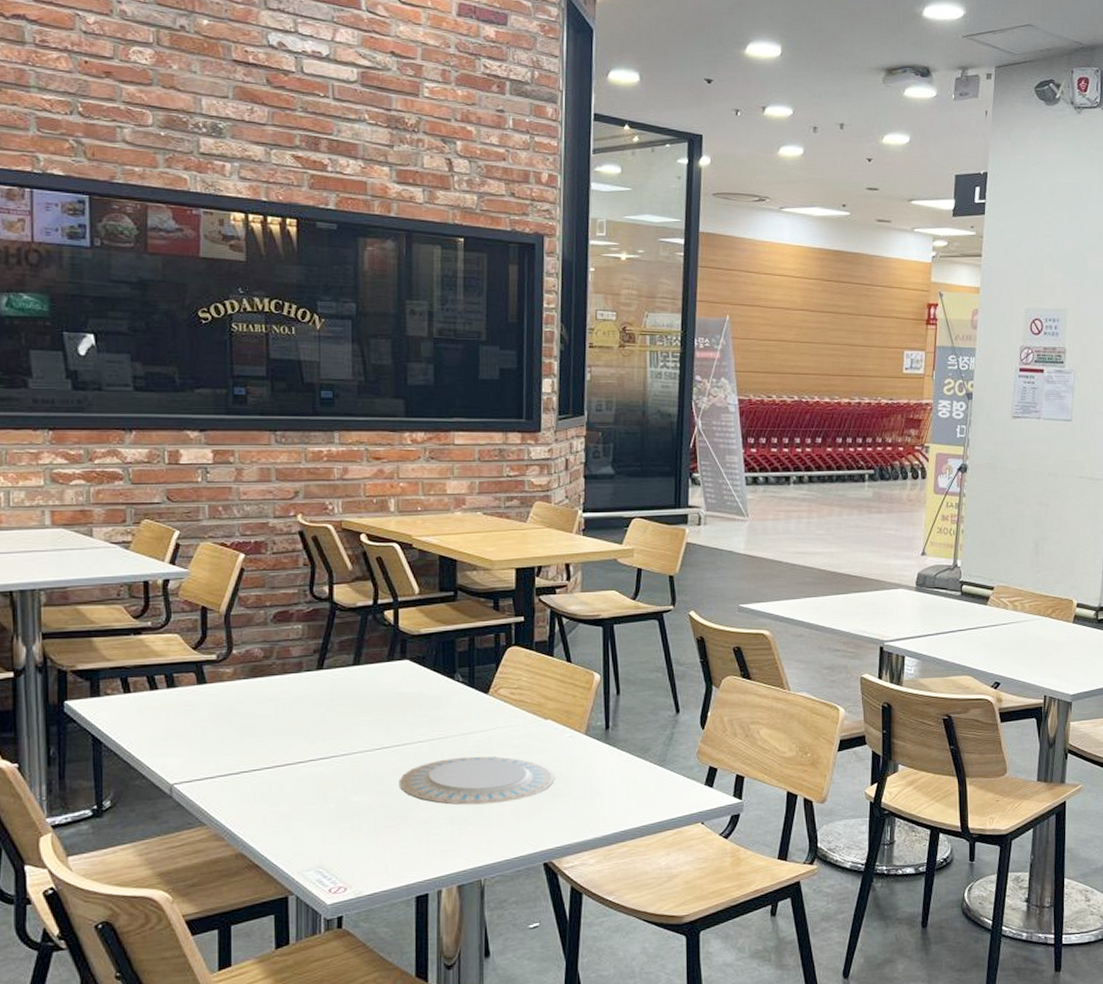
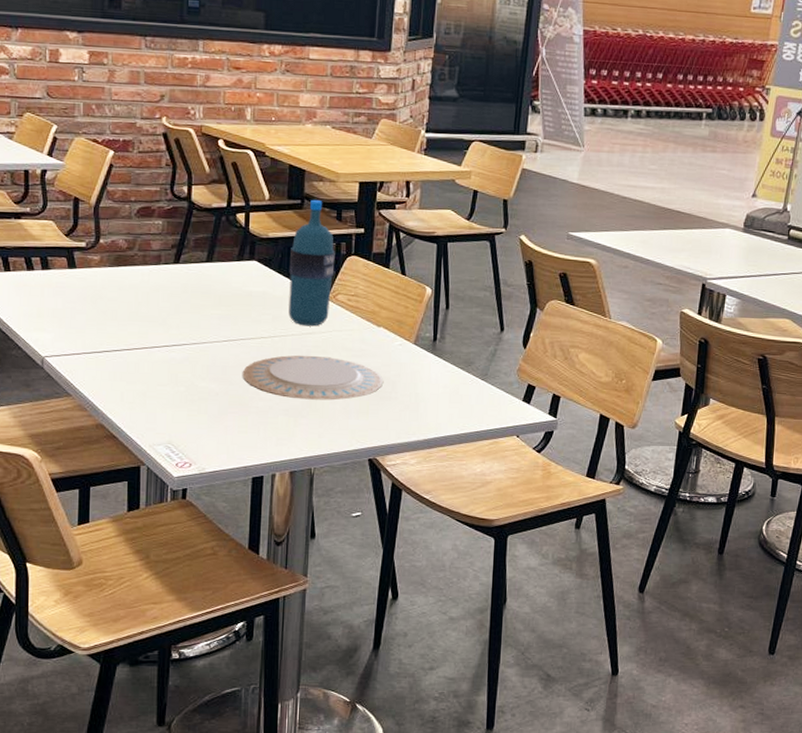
water bottle: none [444,590,494,726] -> present [288,199,335,327]

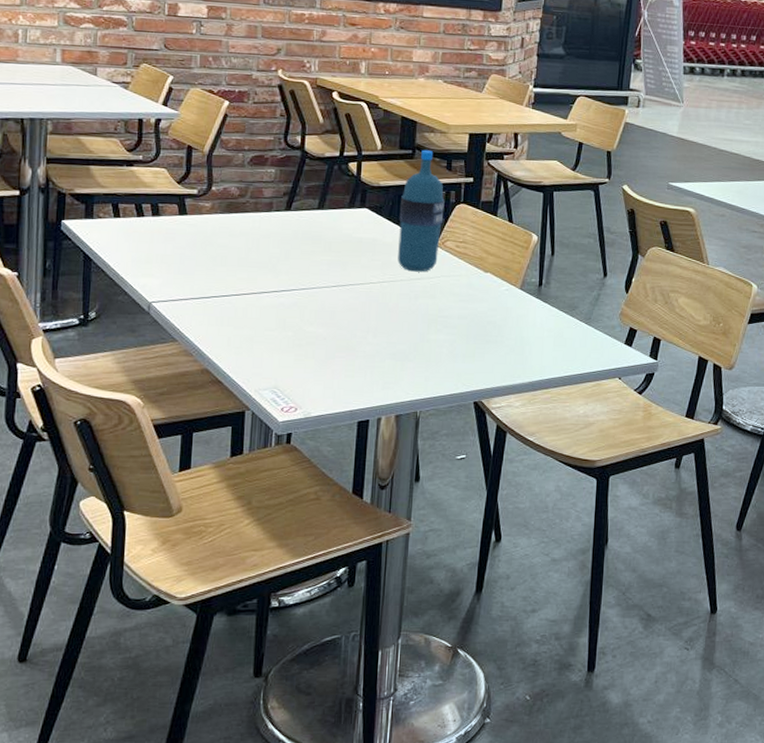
plate: present [242,355,384,401] -> none [350,300,490,345]

